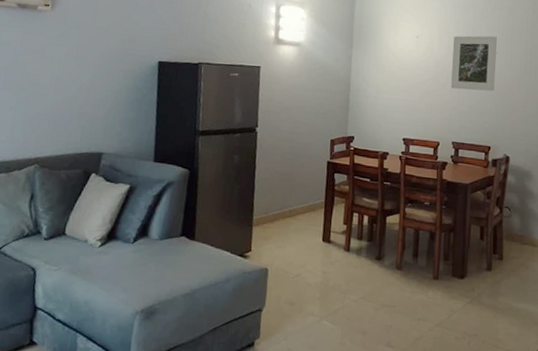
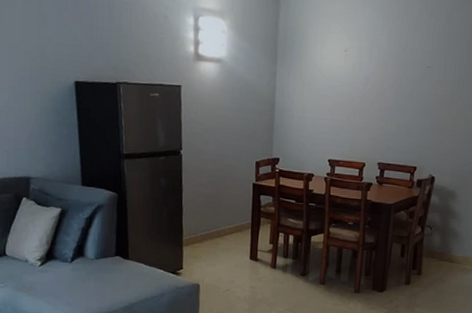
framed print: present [451,35,497,92] -> none [379,48,431,110]

